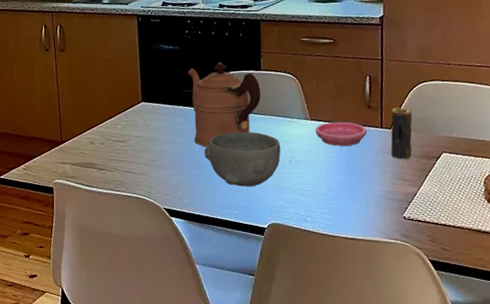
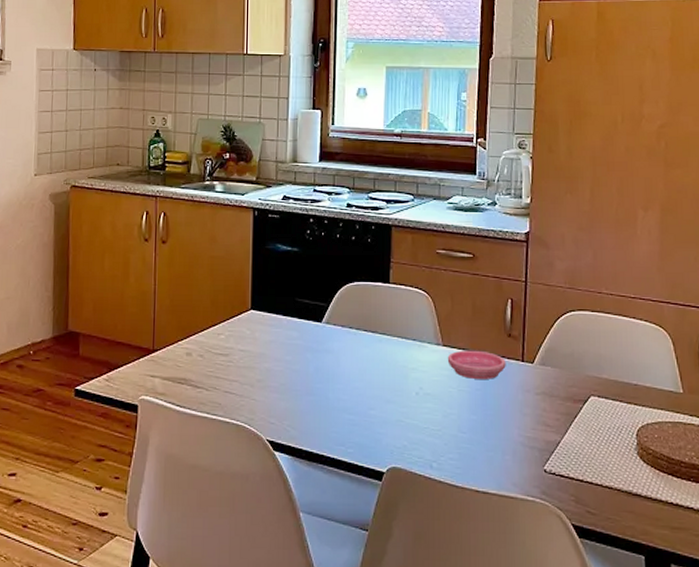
coffeepot: present [188,62,261,147] -> none [306,270,388,370]
bowl: present [204,132,281,187] -> none [319,354,407,420]
candle: present [391,107,413,159] -> none [532,338,558,400]

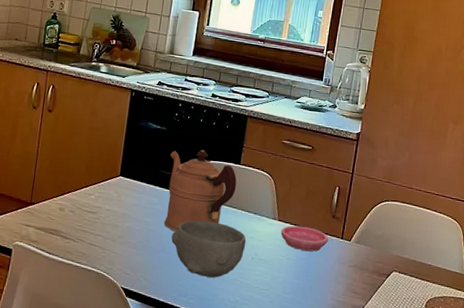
coffeepot: none [306,270,388,370] -> present [164,149,237,232]
bowl: none [319,354,407,420] -> present [171,220,246,278]

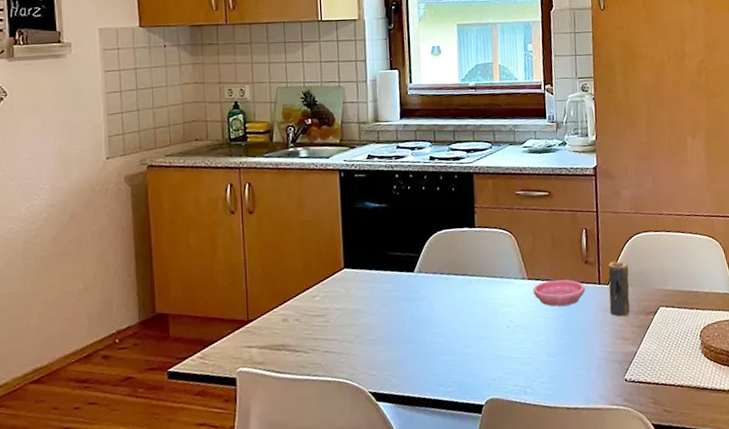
coffeepot: present [164,149,237,232] -> none [396,220,476,317]
bowl: present [171,220,246,278] -> none [415,296,498,359]
candle: none [347,221,372,273] -> present [608,261,630,317]

